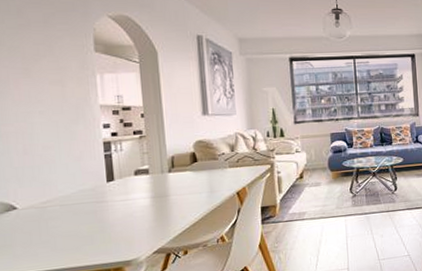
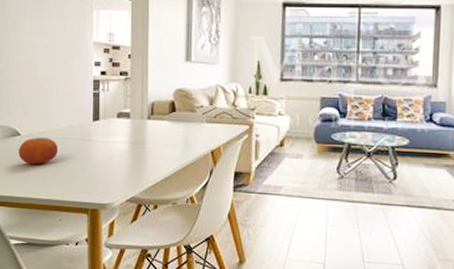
fruit: none [16,206,68,237] -> present [19,137,59,165]

